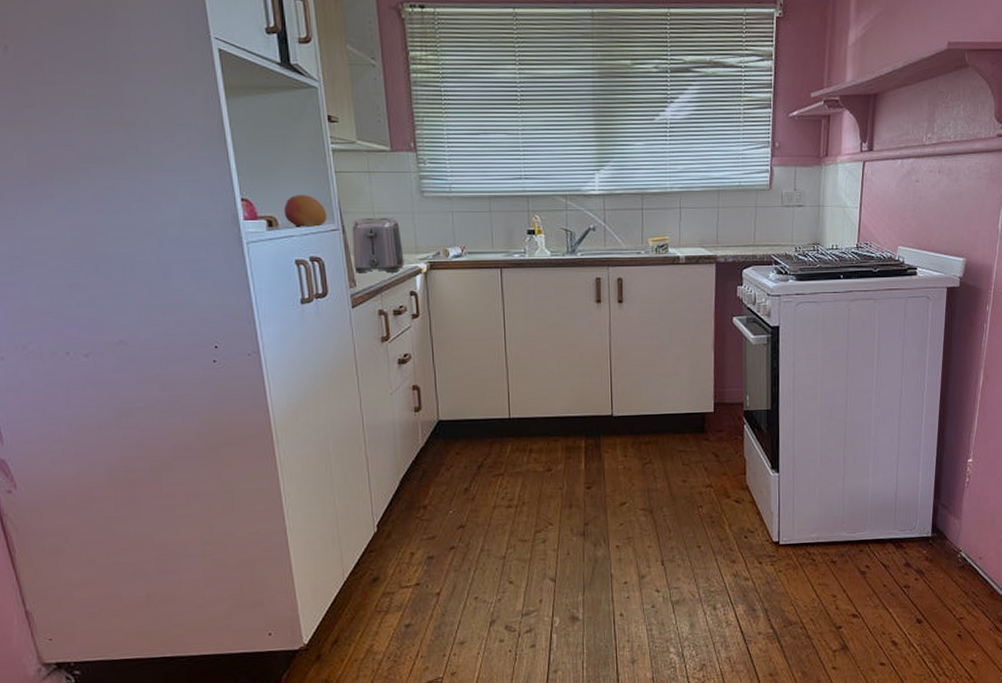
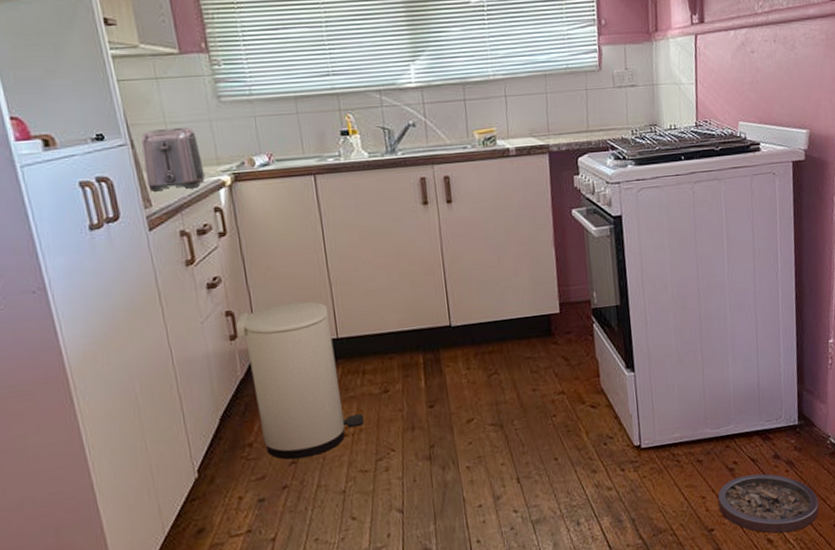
fruit: present [283,195,327,227] -> none [60,108,113,145]
pedal bin: none [421,382,528,523] -> present [236,301,365,460]
pet bowl: none [847,579,945,637] -> present [717,473,819,534]

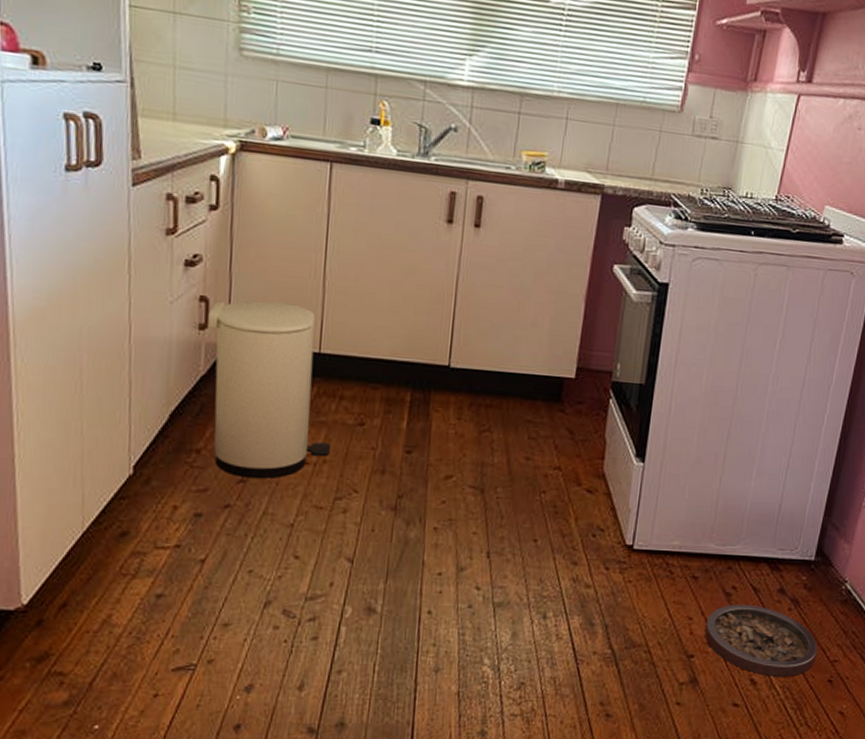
toaster: present [141,126,205,193] -> none [141,71,208,148]

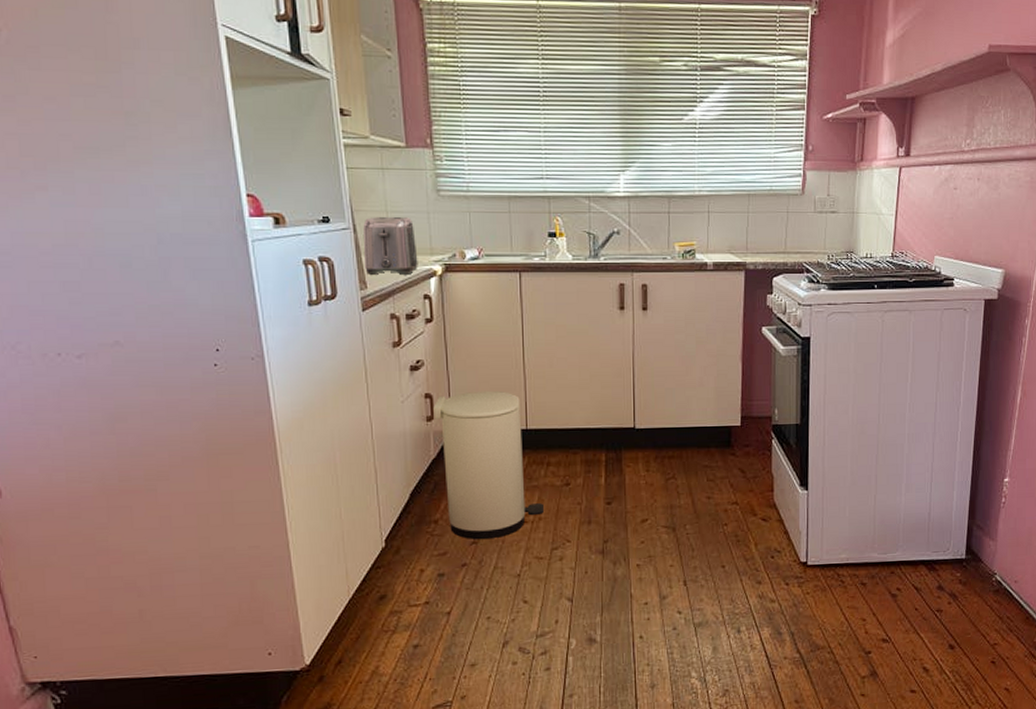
toaster: none [141,71,208,148] -> present [363,216,418,276]
pet bowl: present [704,605,818,677] -> none [877,603,979,664]

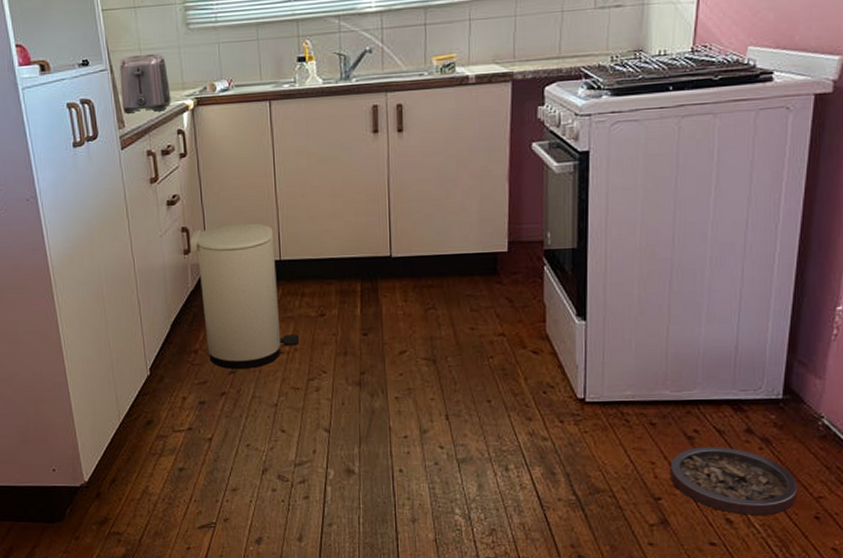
pet bowl: none [877,603,979,664] -> present [669,447,798,515]

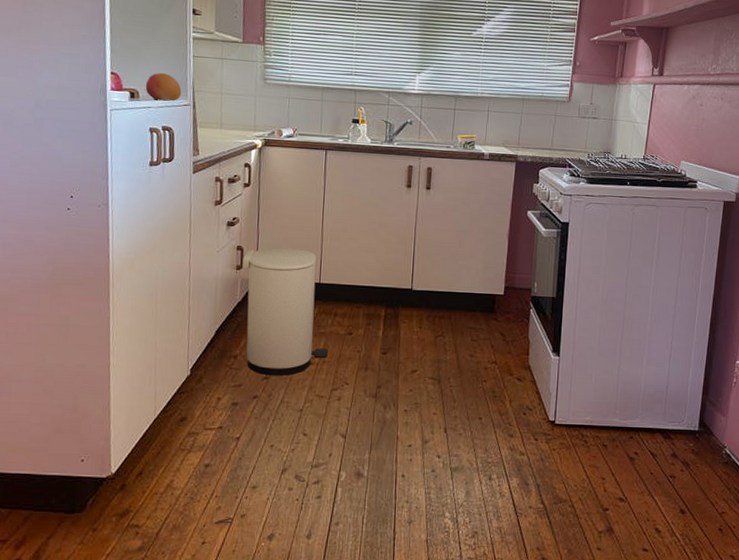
fruit: none [54,36,96,70] -> present [145,73,182,101]
toaster: present [119,53,171,115] -> none [199,97,244,146]
pet bowl: present [669,447,798,515] -> none [615,467,708,526]

